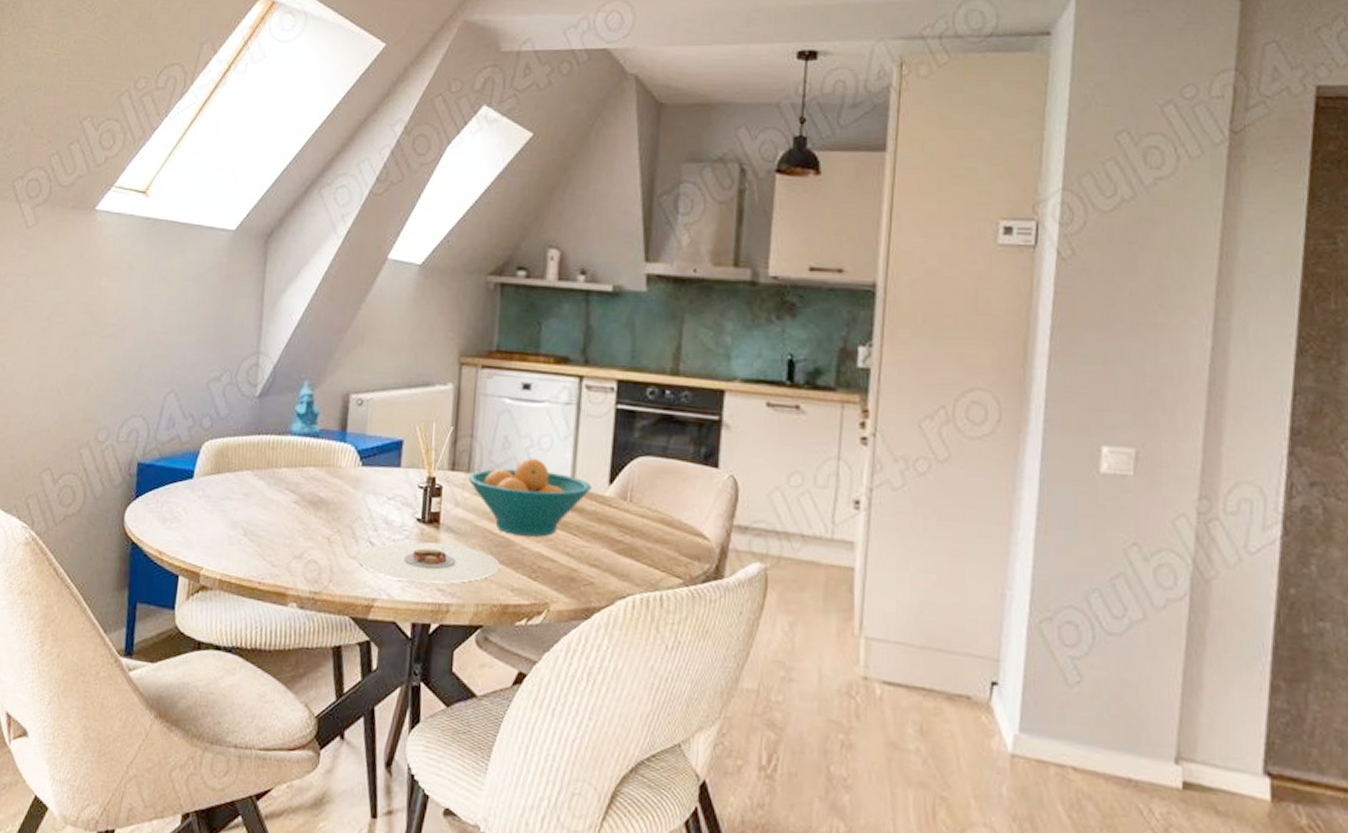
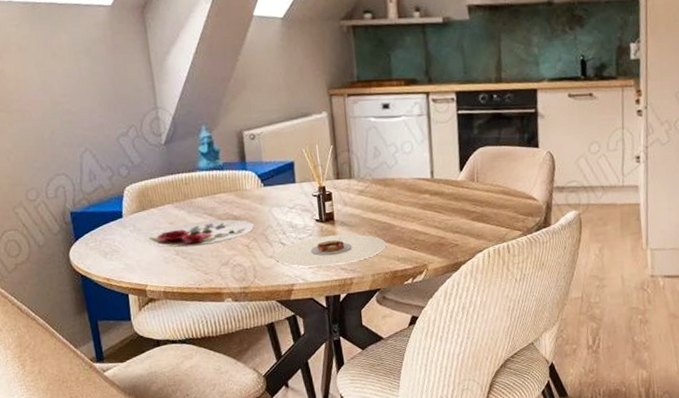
plate: none [214,497,342,529] -> present [147,219,255,248]
fruit bowl: present [467,457,593,537] -> none [350,160,448,220]

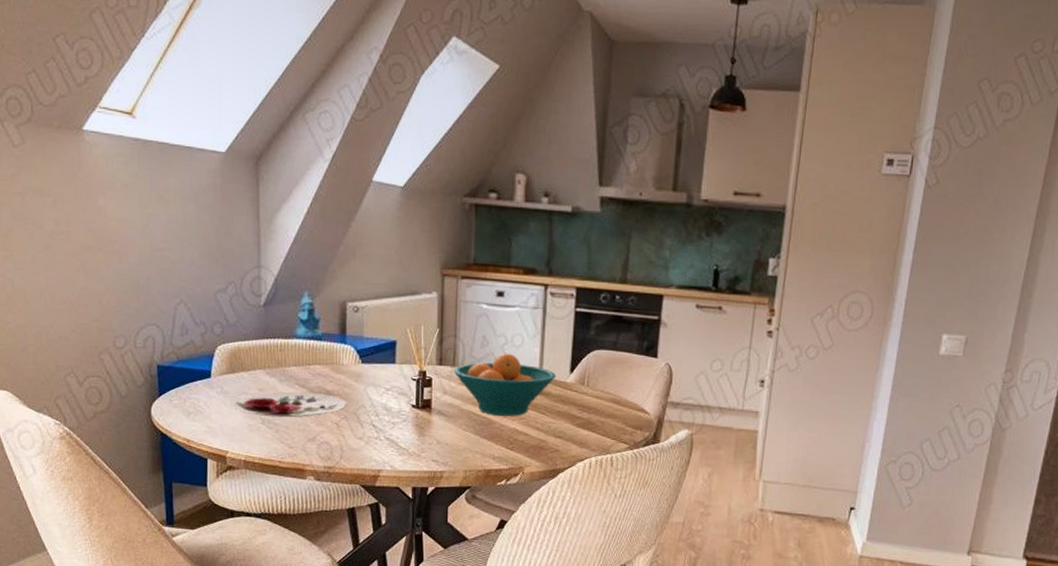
plate: present [274,234,387,267] -> none [363,423,483,456]
fruit bowl: none [350,160,448,220] -> present [453,353,557,416]

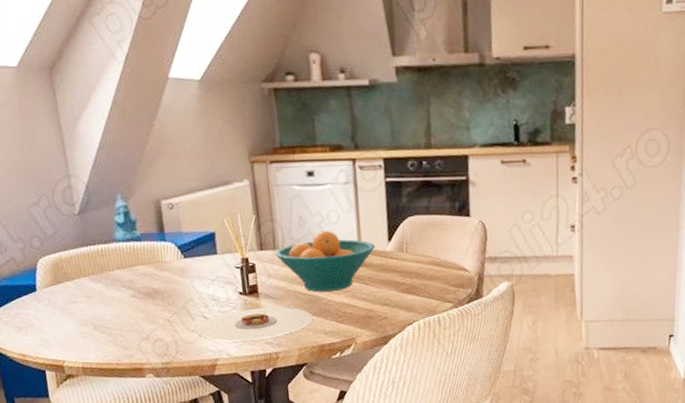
plate: present [234,391,347,418] -> none [63,292,176,322]
plate: none [363,423,483,456] -> present [196,307,313,341]

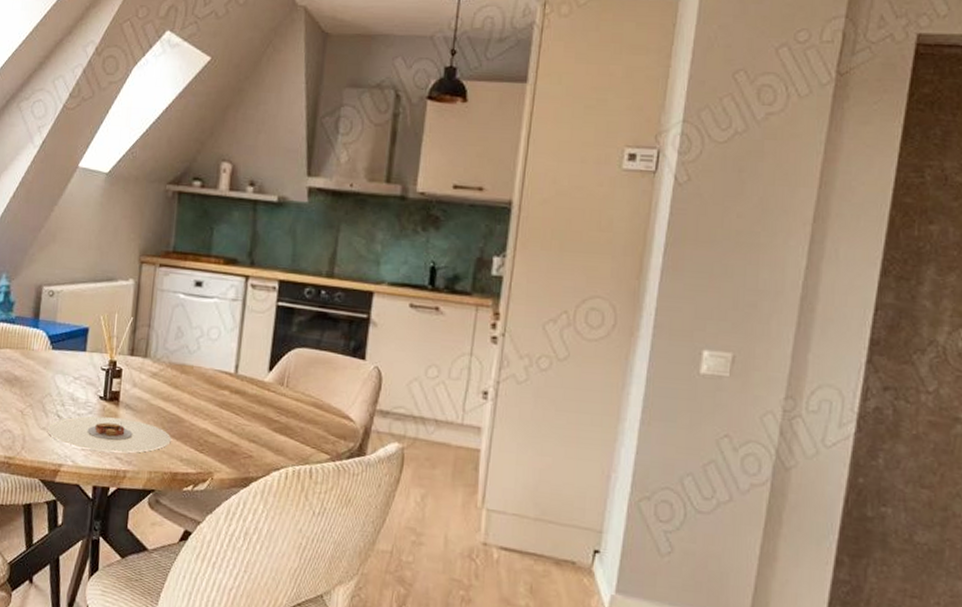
fruit bowl: present [274,230,376,292] -> none [144,346,254,415]

